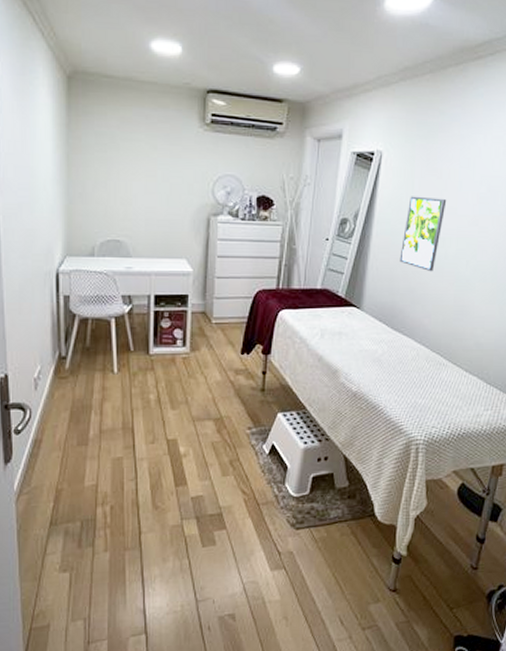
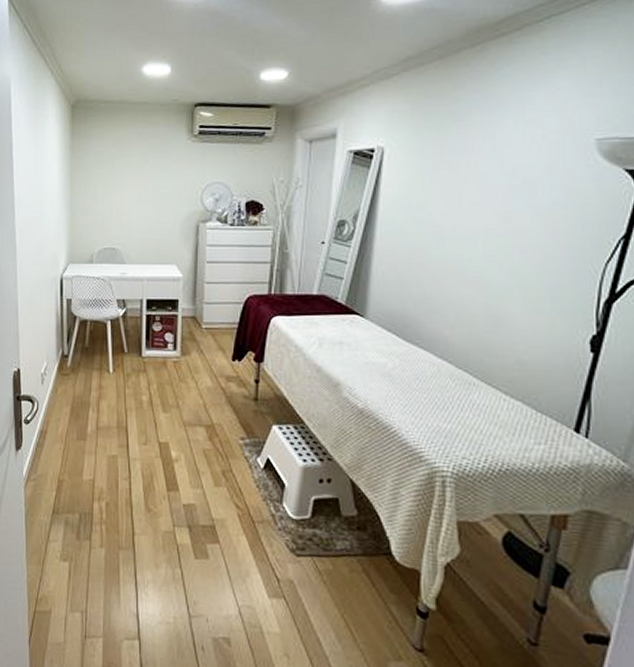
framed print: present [399,196,447,272] -> none [410,192,468,277]

